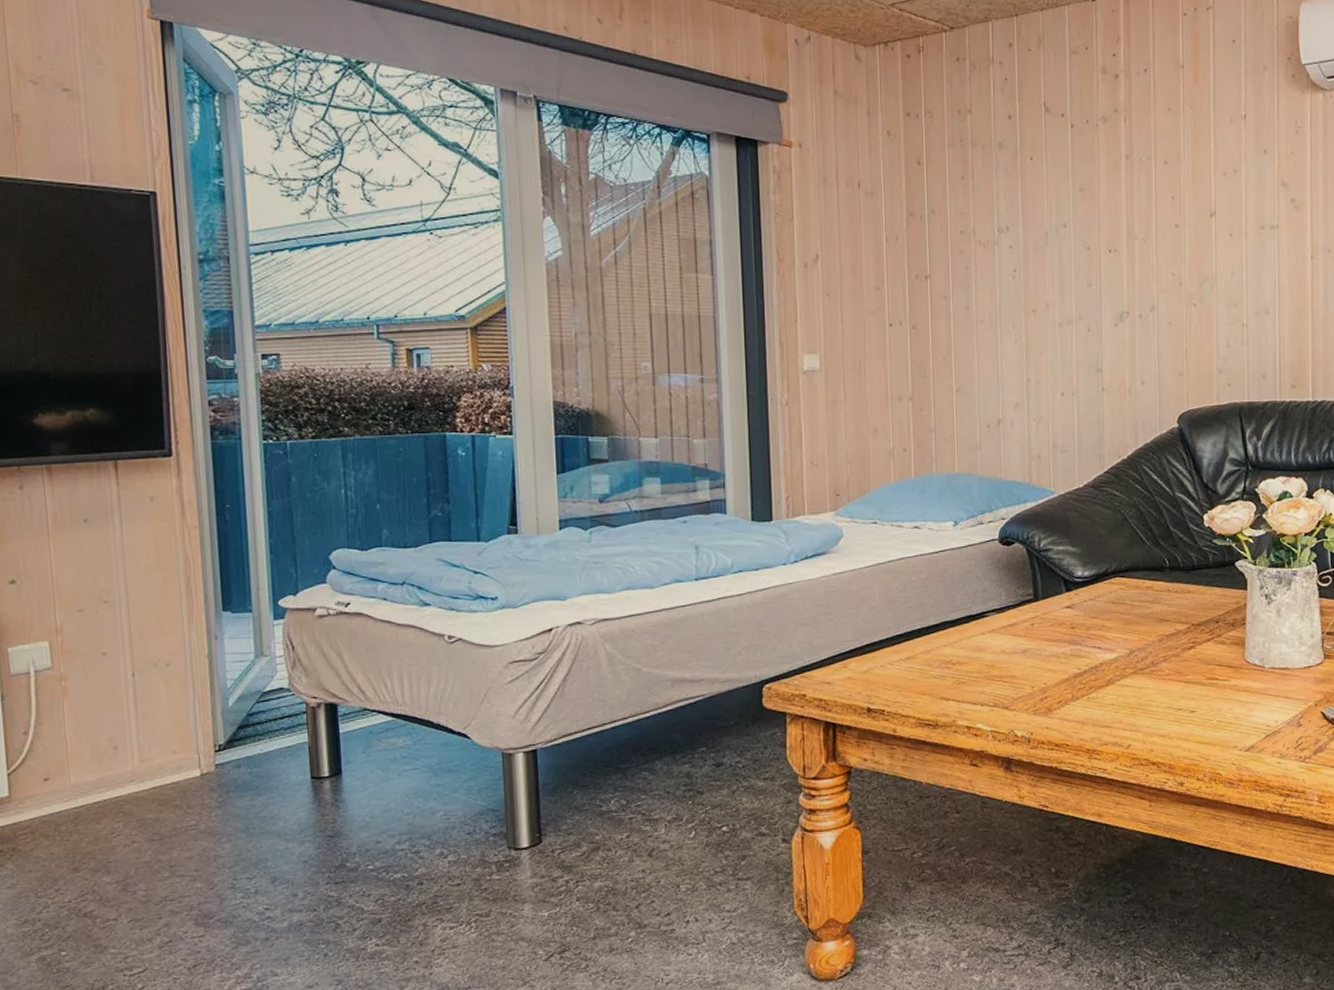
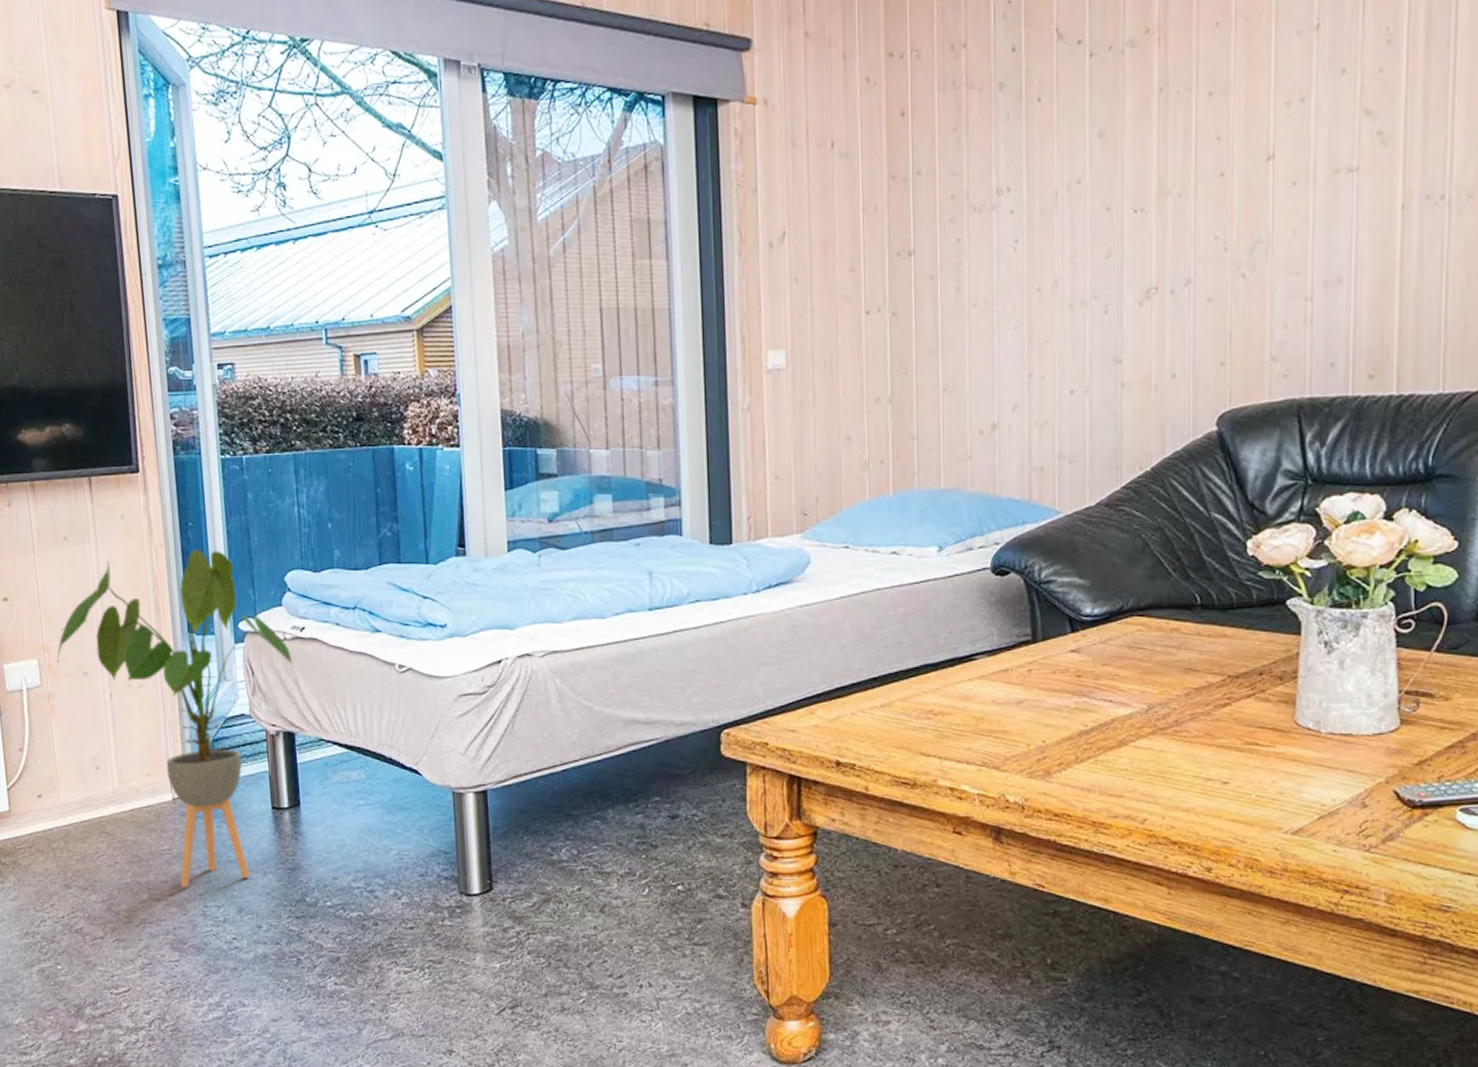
house plant: none [71,530,339,862] -> present [57,549,295,887]

